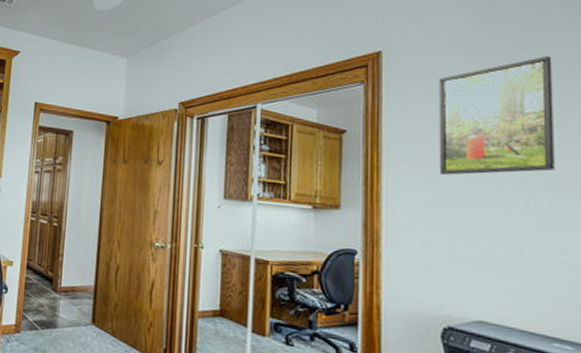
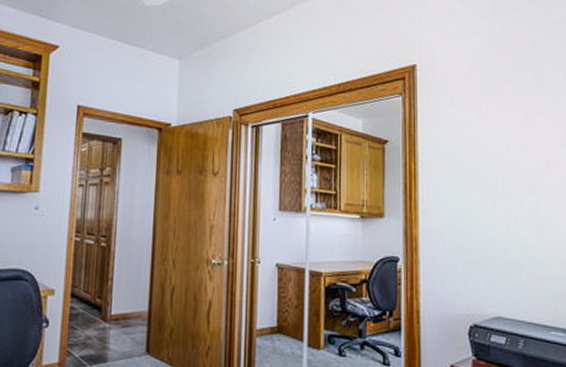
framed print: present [439,55,555,175] -> none [462,75,550,183]

